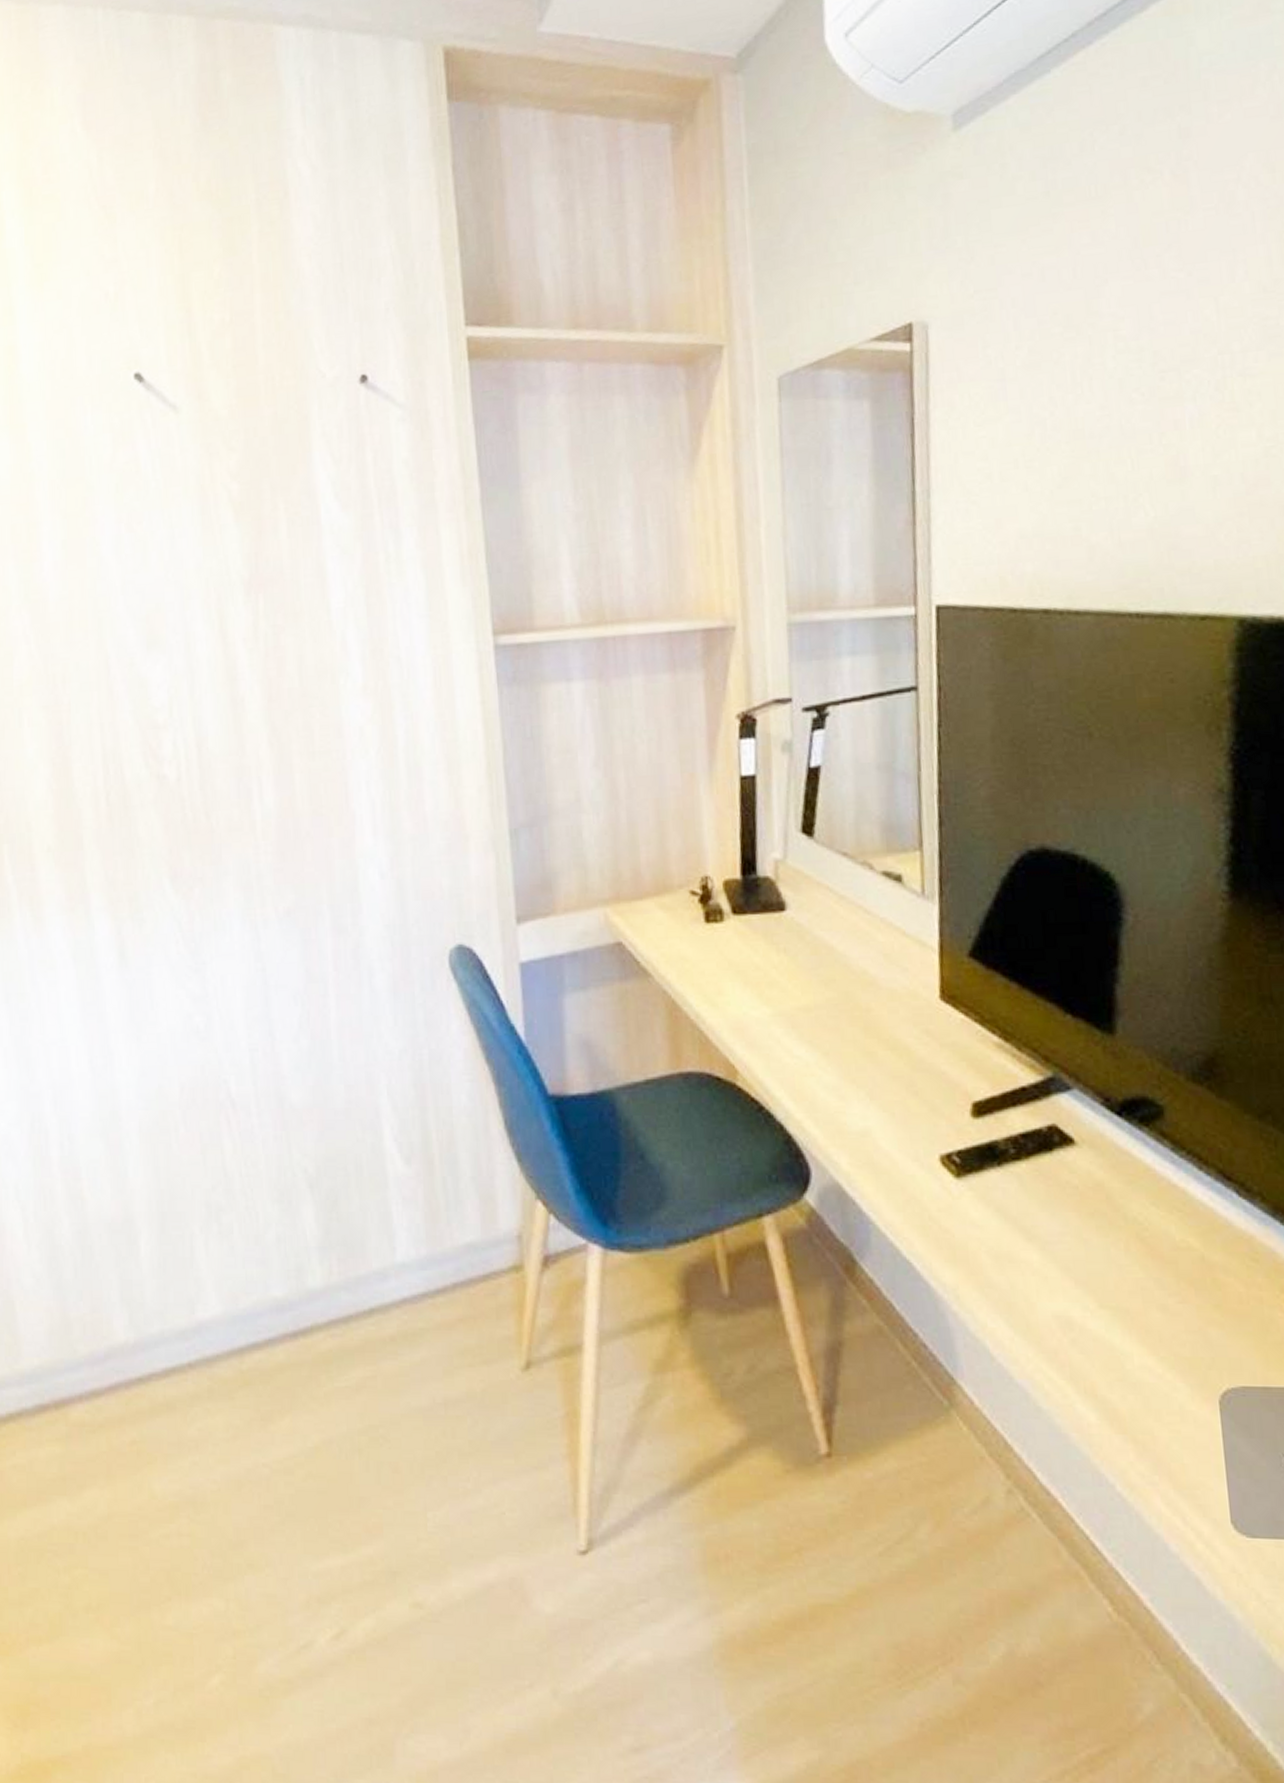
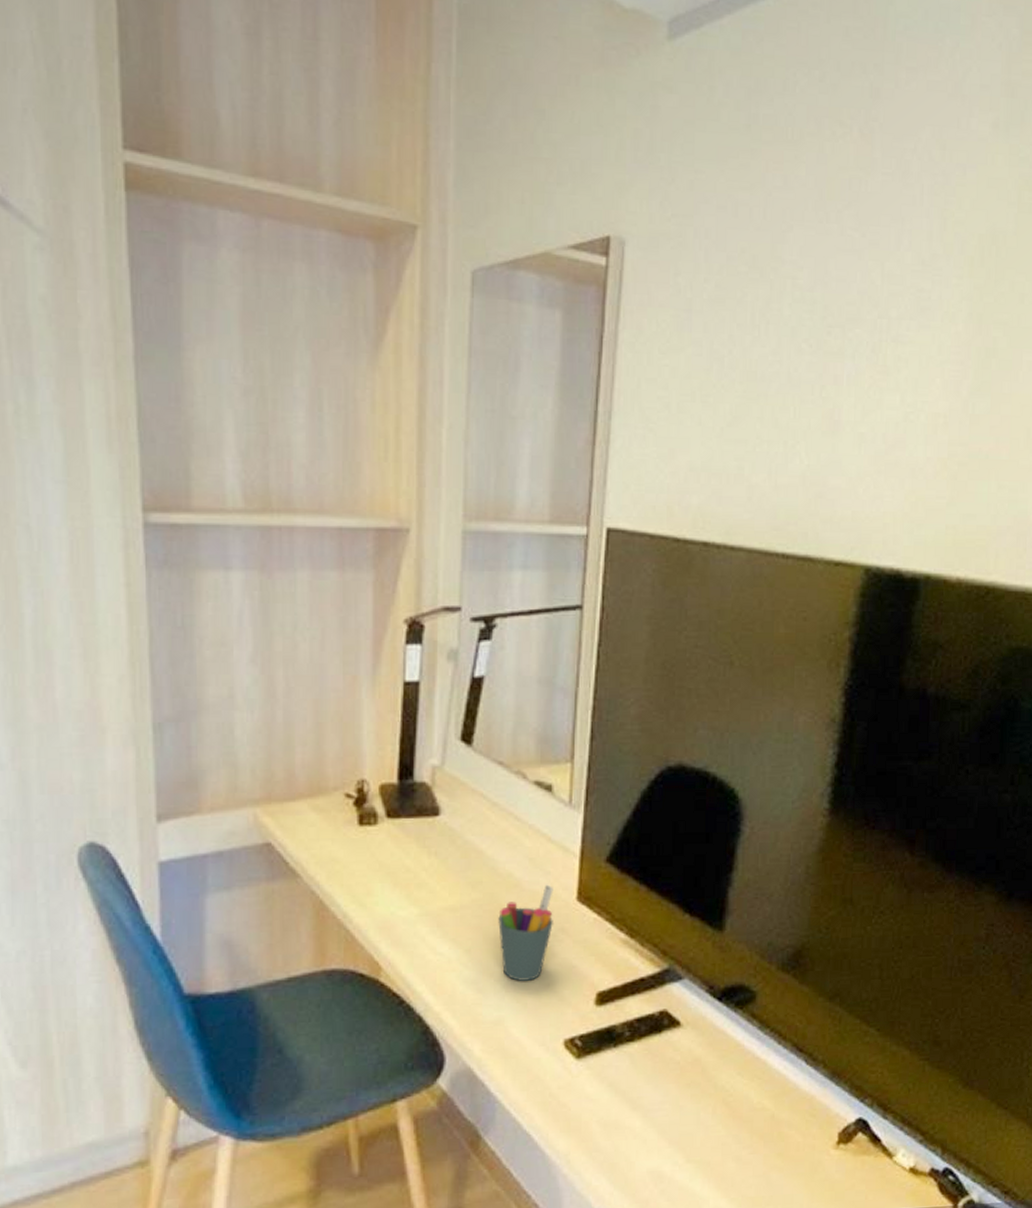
pen holder: none [855,982,916,1088] -> present [498,884,553,981]

